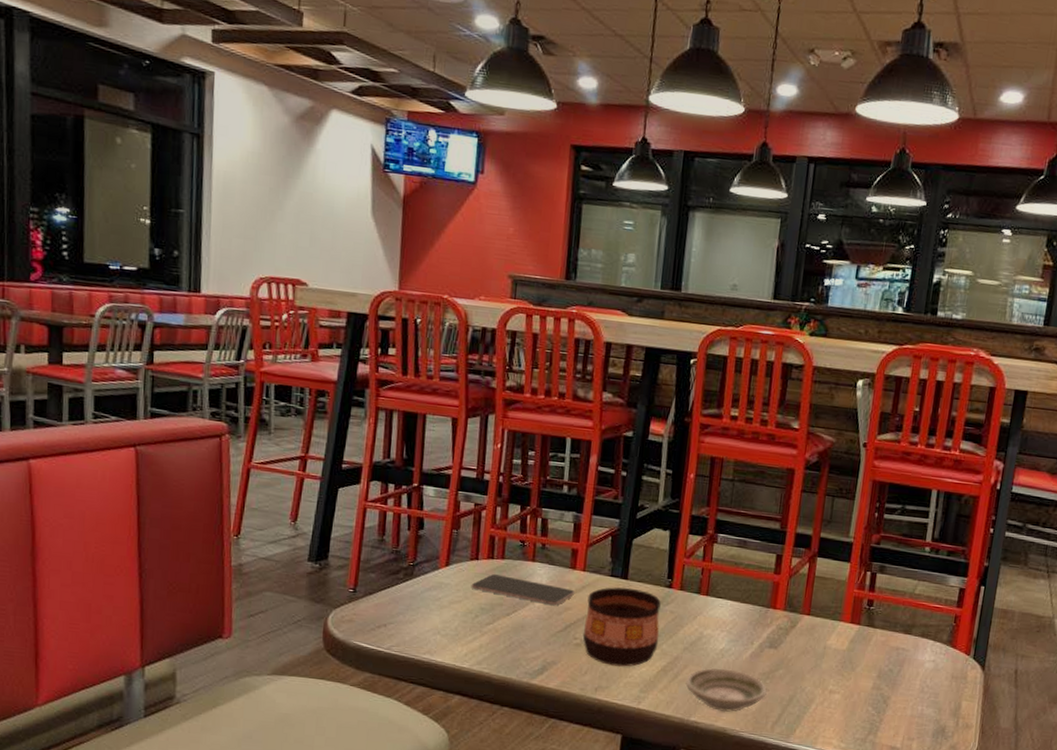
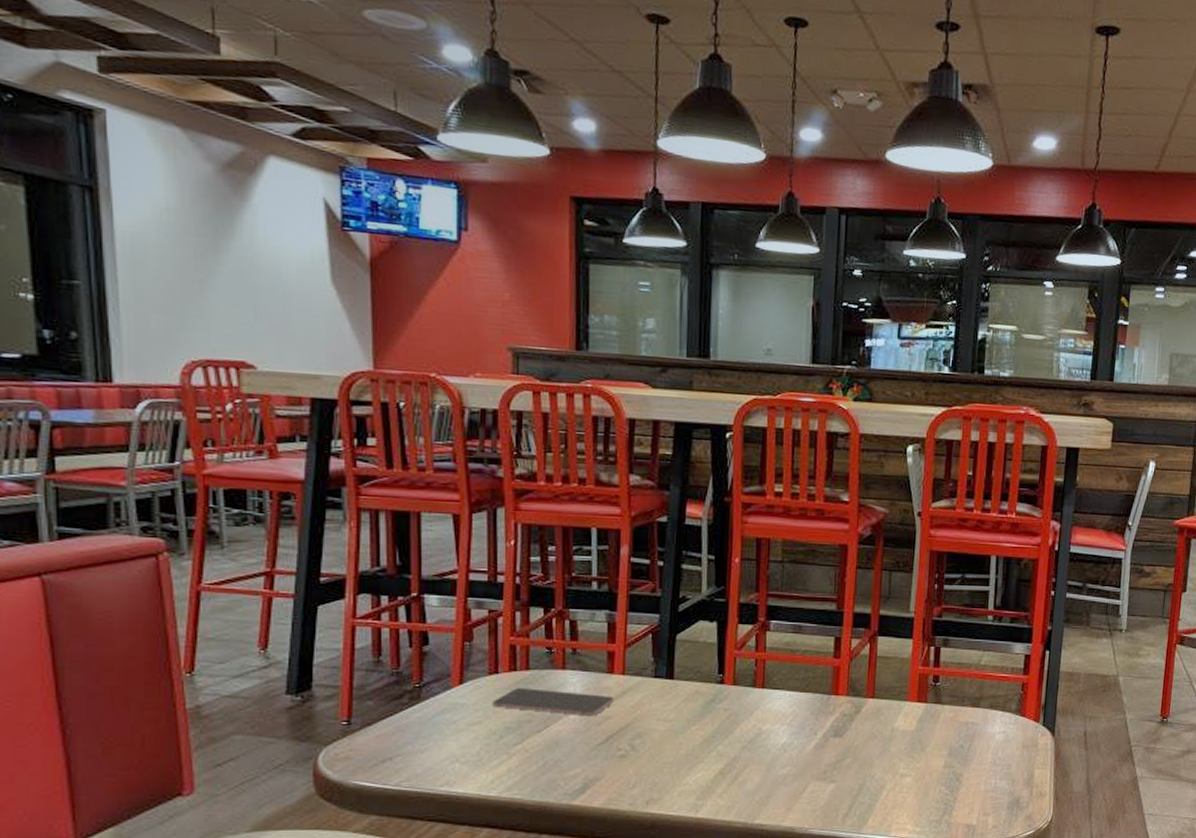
cup: present [583,587,661,667] -> none [628,688,714,775]
saucer: present [685,668,768,713] -> none [746,764,836,811]

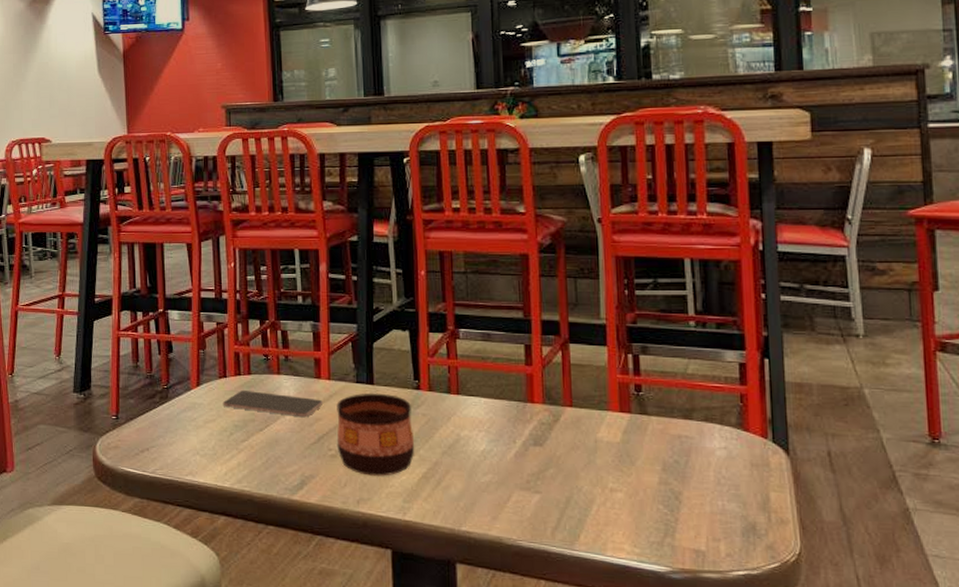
cup: none [628,688,714,775] -> present [336,393,415,476]

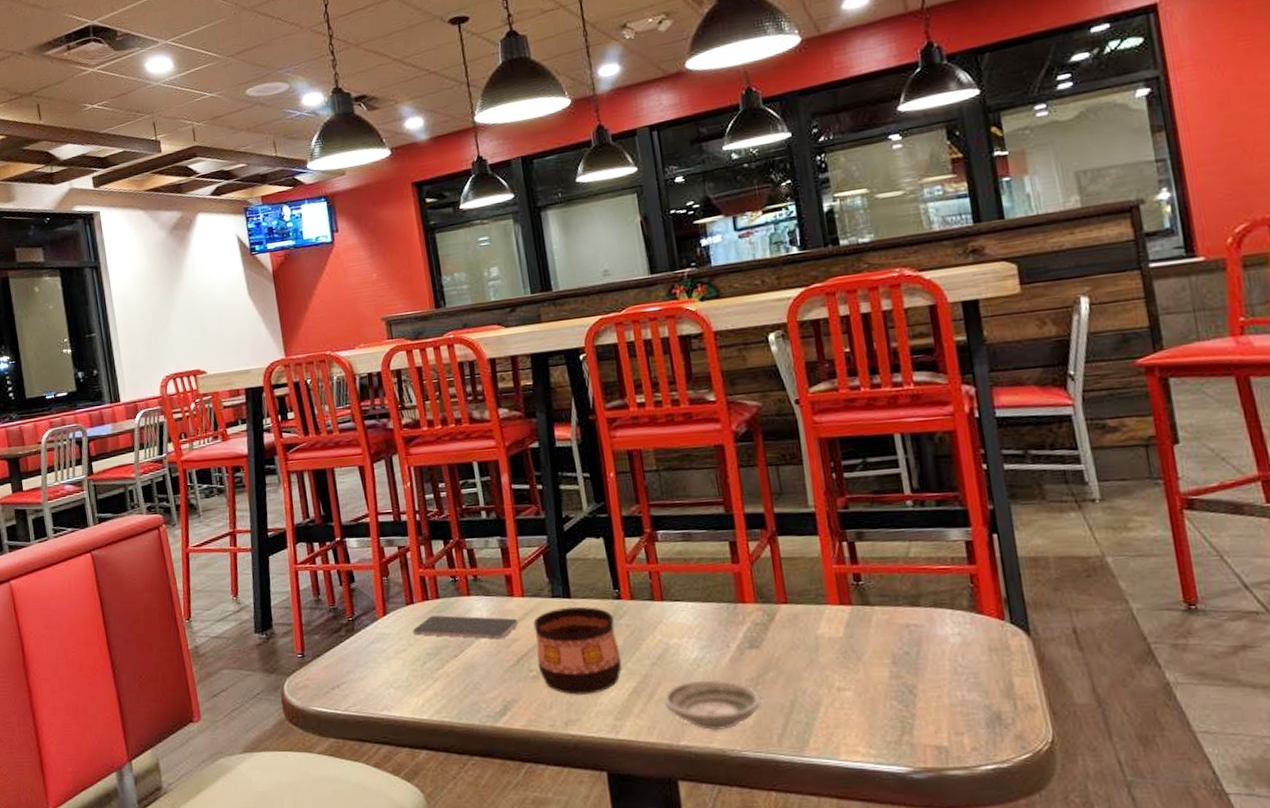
saucer: none [450,471,541,520] -> present [663,679,763,731]

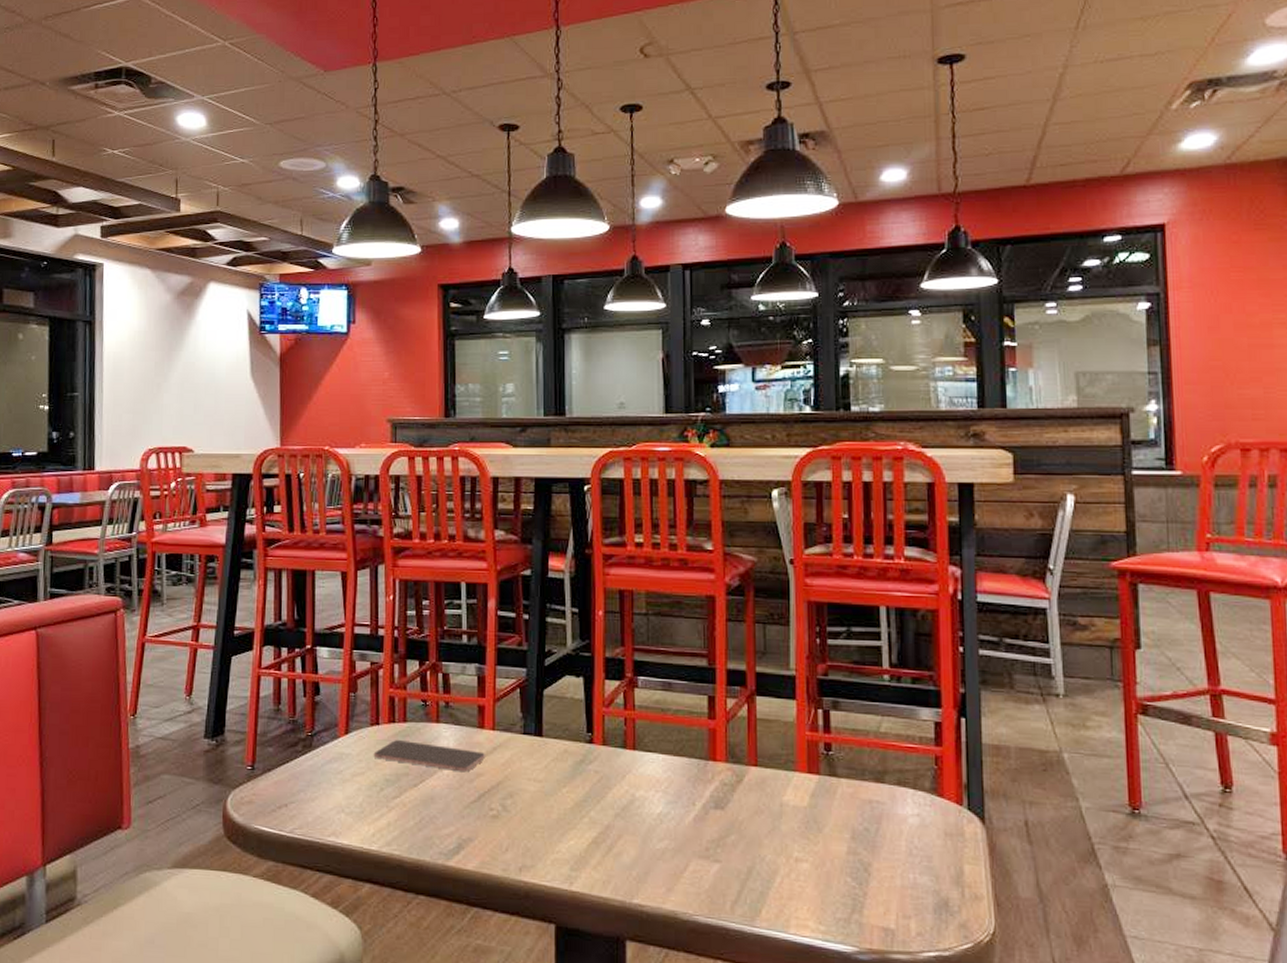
cup: present [533,606,622,695] -> none [500,746,585,841]
saucer: present [663,679,763,731] -> none [622,836,721,892]

